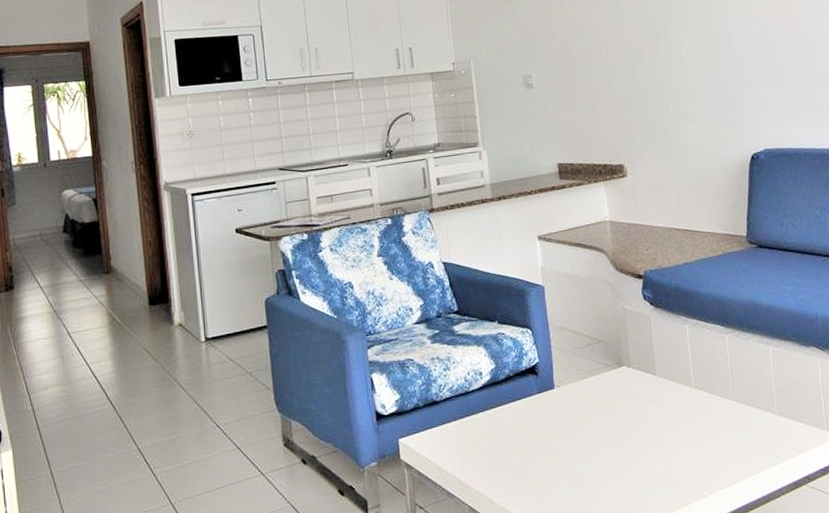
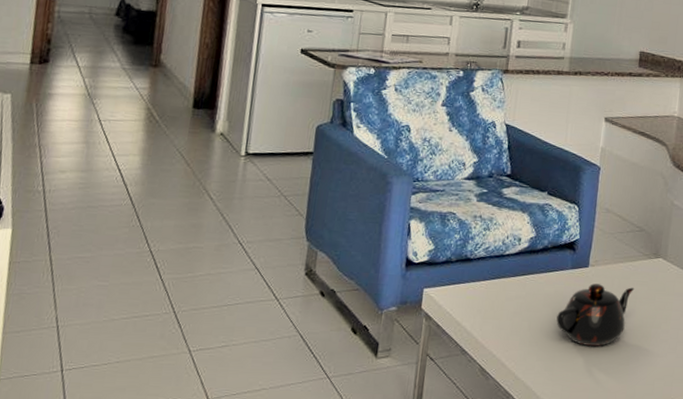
teapot: none [534,401,606,469] -> present [556,283,635,346]

